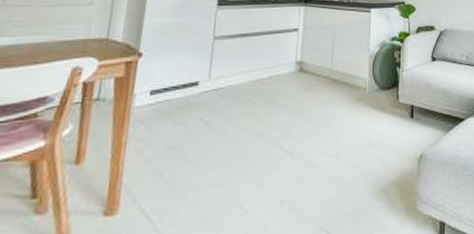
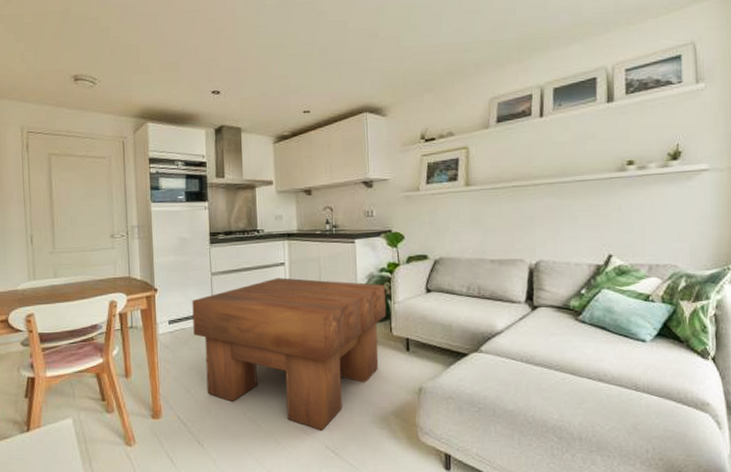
coffee table: none [180,44,396,210] -> present [192,278,387,431]

